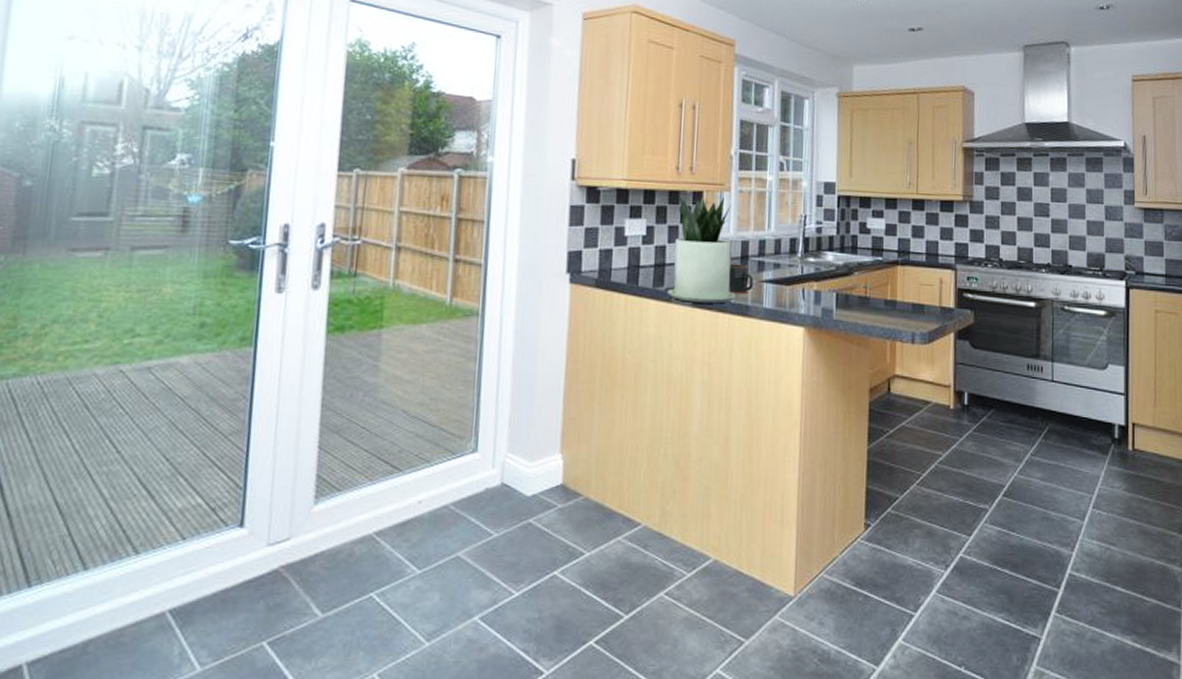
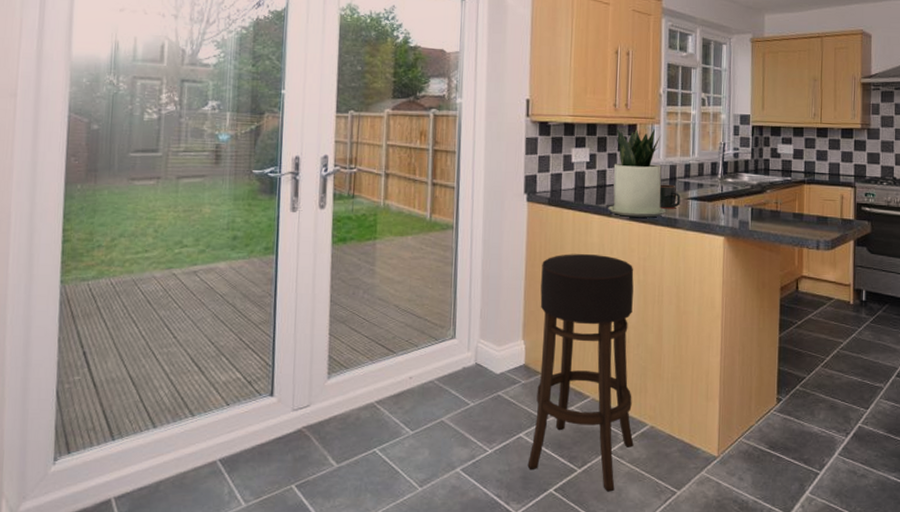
bar stool: none [562,347,697,643] -> present [527,254,634,492]

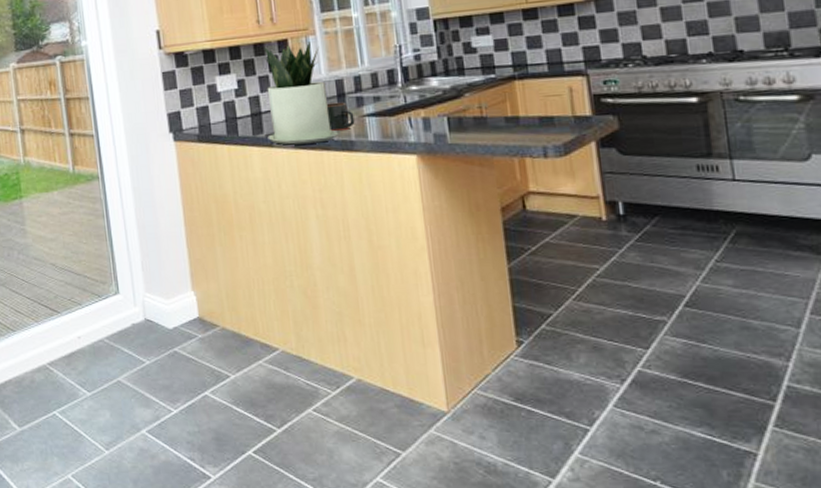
bar stool: present [527,254,634,492] -> none [201,191,340,454]

